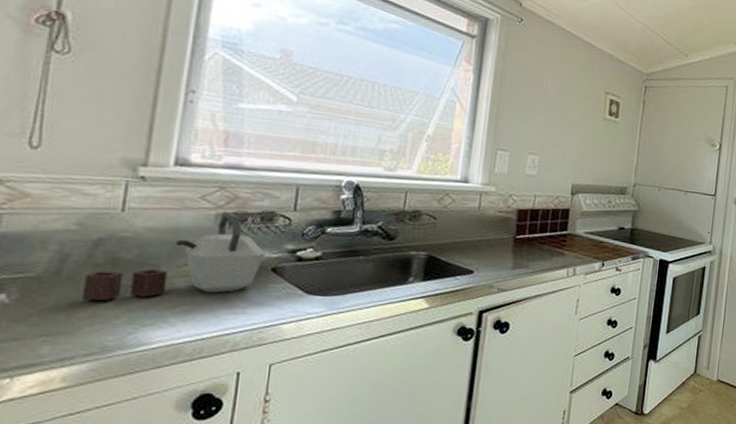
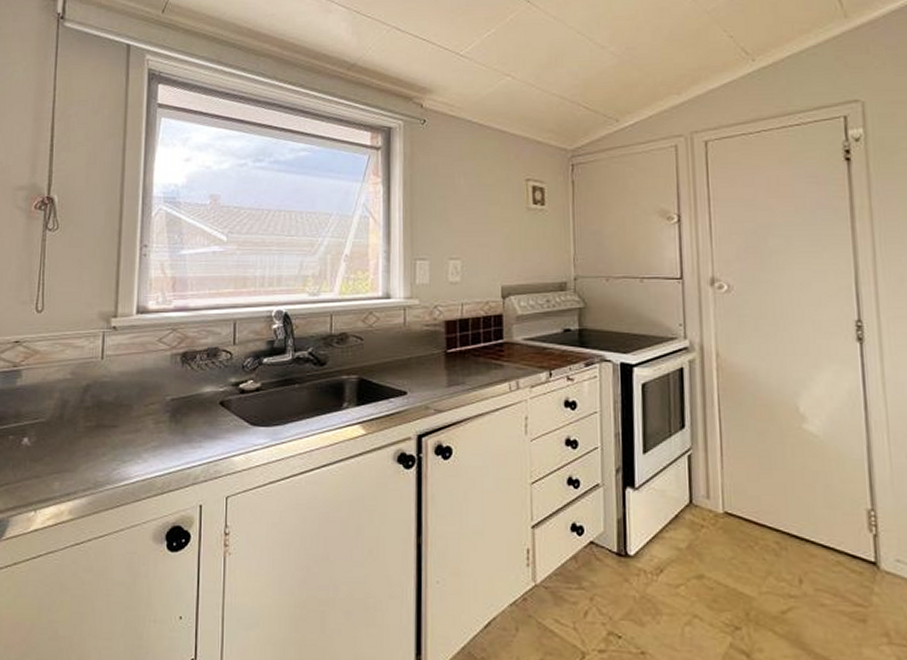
kettle: present [82,211,266,301] -> none [79,350,214,441]

